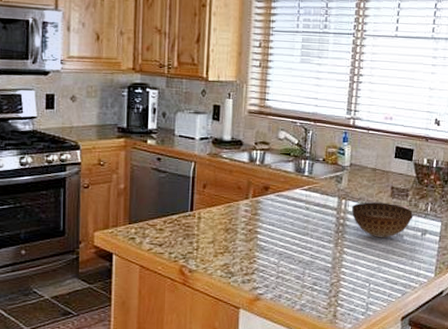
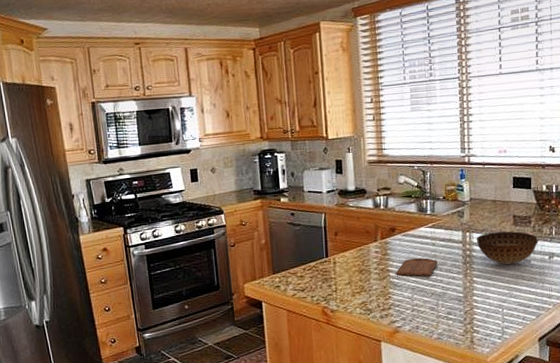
cutting board: none [264,221,309,242] -> present [396,257,437,277]

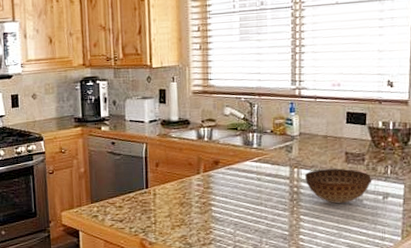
cutting board: present [396,257,437,277] -> none [218,192,262,212]

